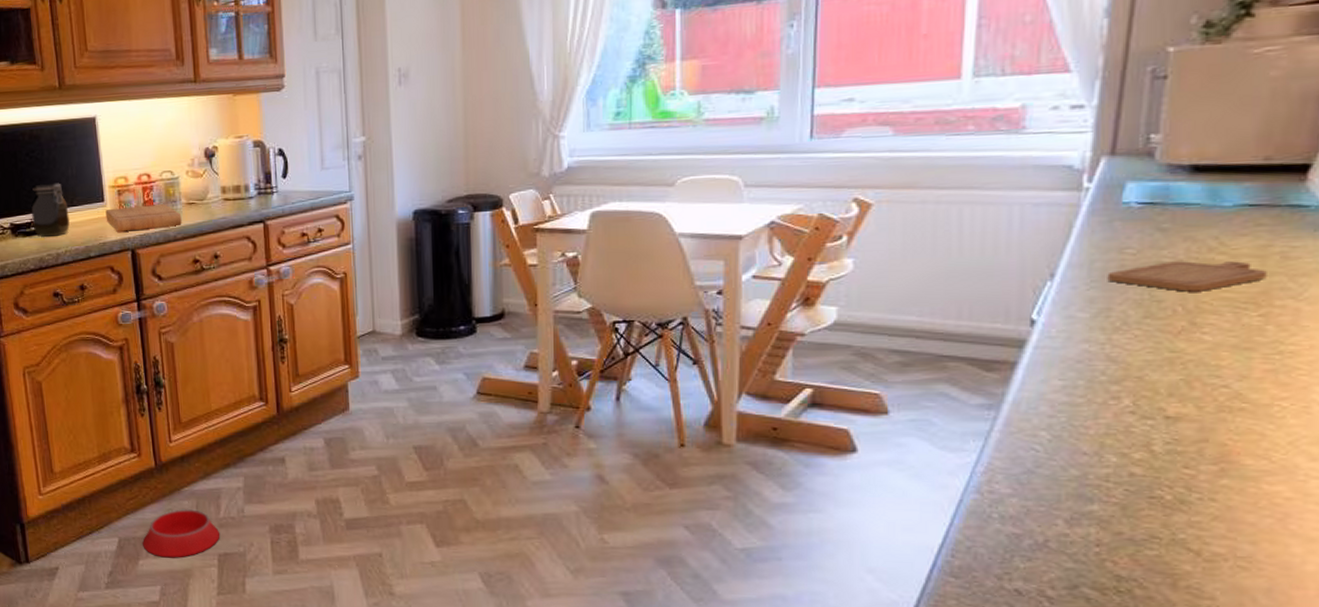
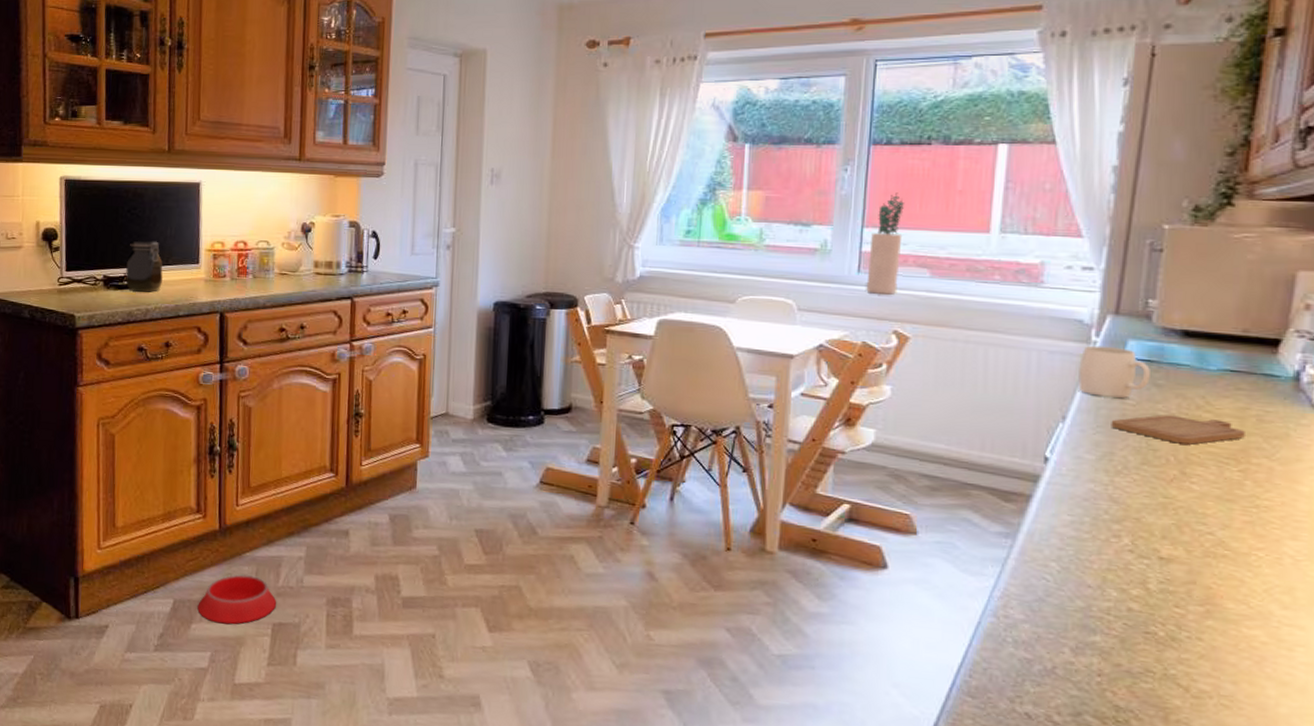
cutting board: present [105,204,182,232] -> none [199,271,273,295]
vase: none [821,45,860,160] -> present [866,192,904,295]
mug: none [1068,191,1153,249] -> present [1078,345,1150,399]

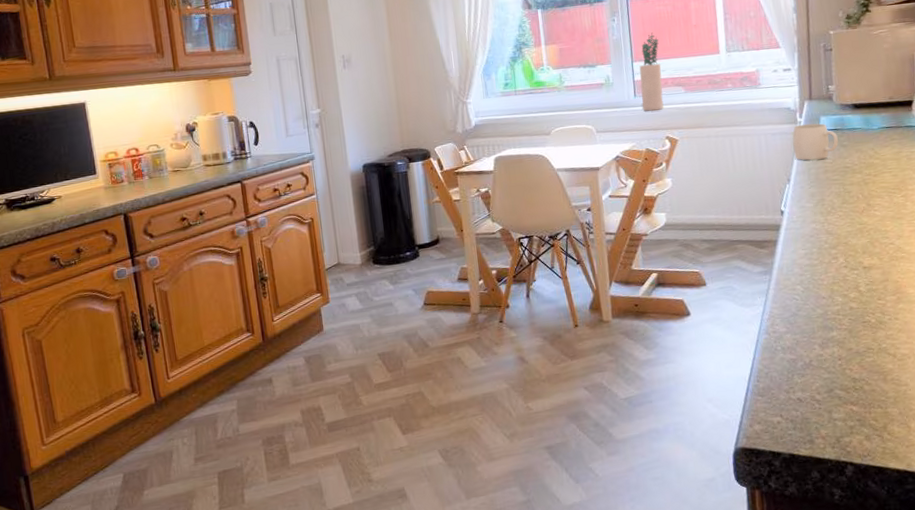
jar: present [125,240,163,292] -> none [25,160,64,209]
pet bowl: present [197,574,277,625] -> none [147,435,219,485]
chopping board: present [1111,415,1245,445] -> none [819,163,902,185]

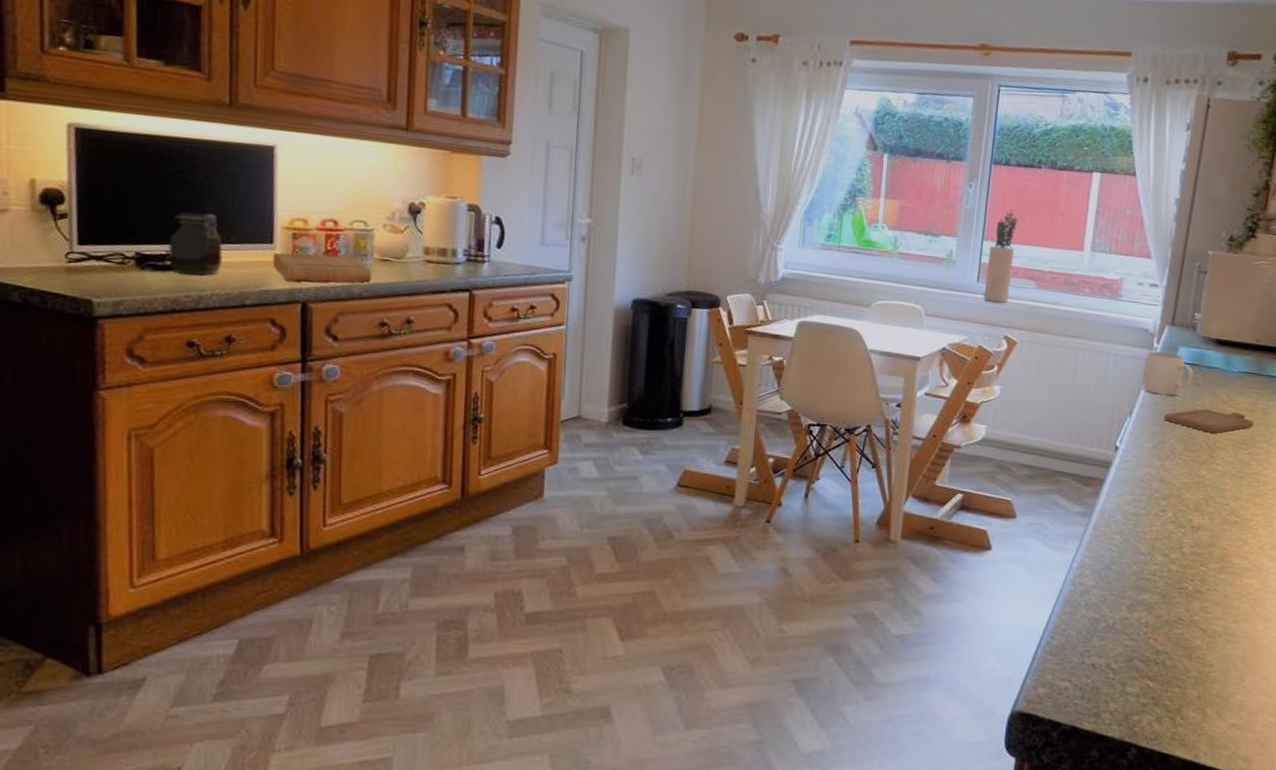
jar: none [25,160,64,209] -> present [168,210,223,276]
cutting board: none [98,173,169,200] -> present [273,253,372,284]
chopping board: none [819,163,902,185] -> present [1164,409,1254,433]

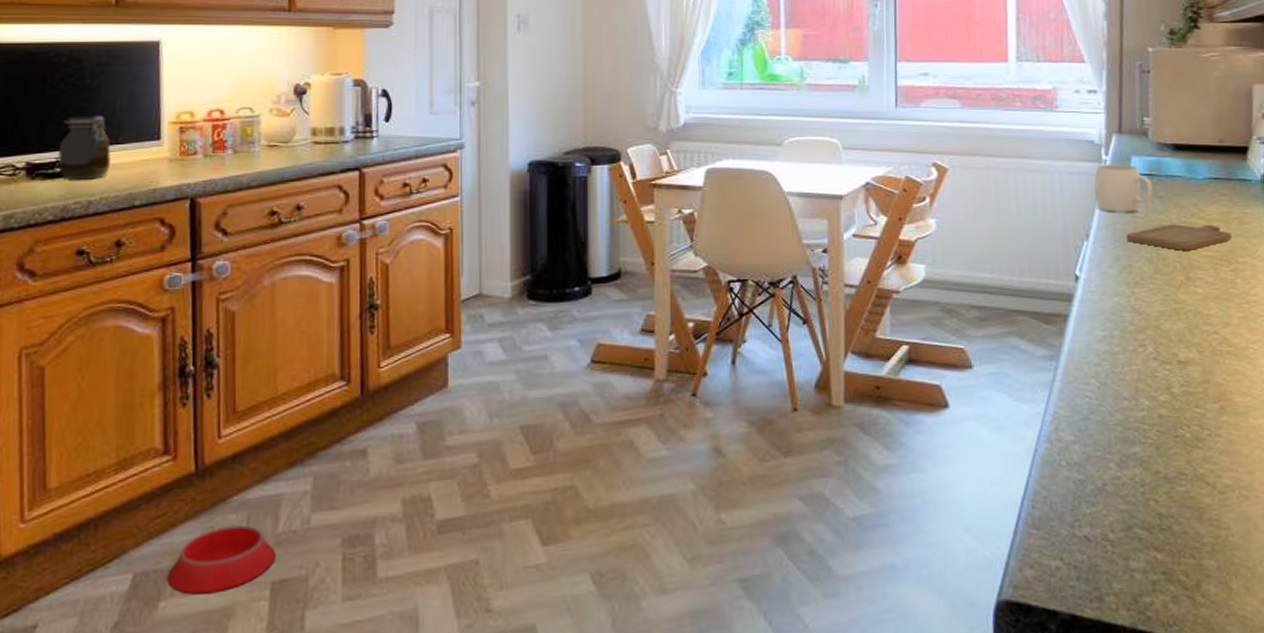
pet bowl: none [271,602,376,661] -> present [167,523,277,595]
cutting board: present [273,253,372,284] -> none [160,145,259,176]
vase: present [983,210,1017,303] -> none [904,26,933,127]

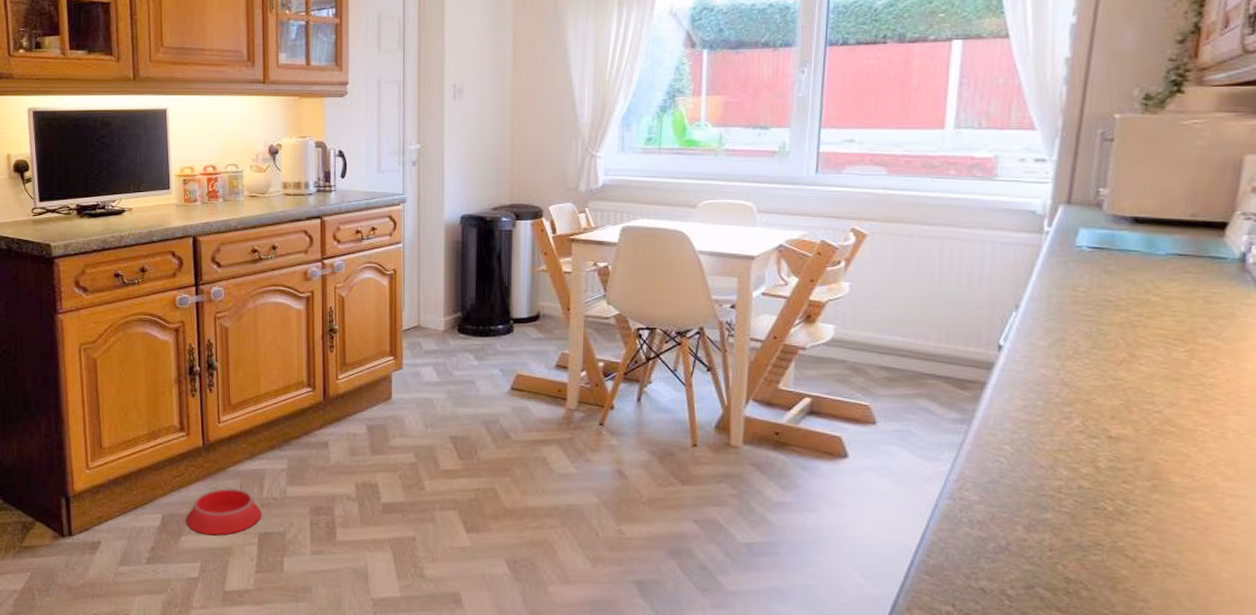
jar: present [57,115,111,180] -> none [97,168,135,219]
mug: present [1094,164,1153,213] -> none [1031,235,1101,286]
chopping board: present [1126,224,1232,251] -> none [1062,300,1192,328]

